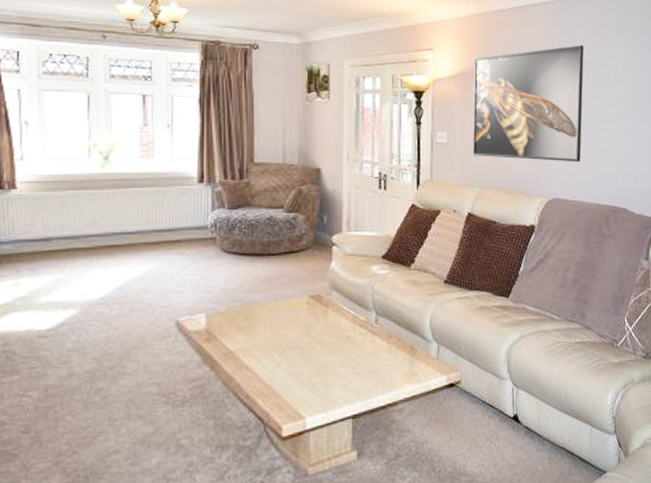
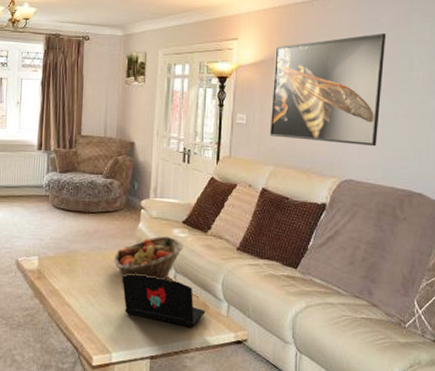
fruit basket: none [303,274,384,328] -> present [114,236,183,281]
laptop: none [314,322,413,376] -> present [122,274,206,327]

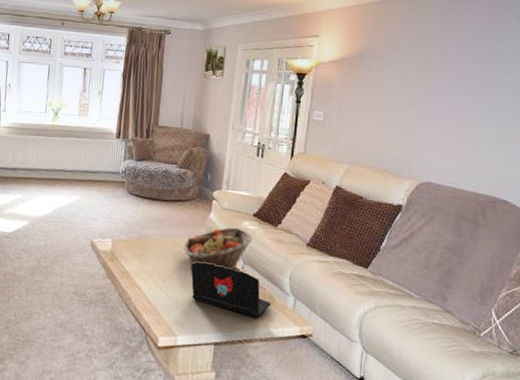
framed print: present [269,32,387,147] -> none [346,32,478,150]

